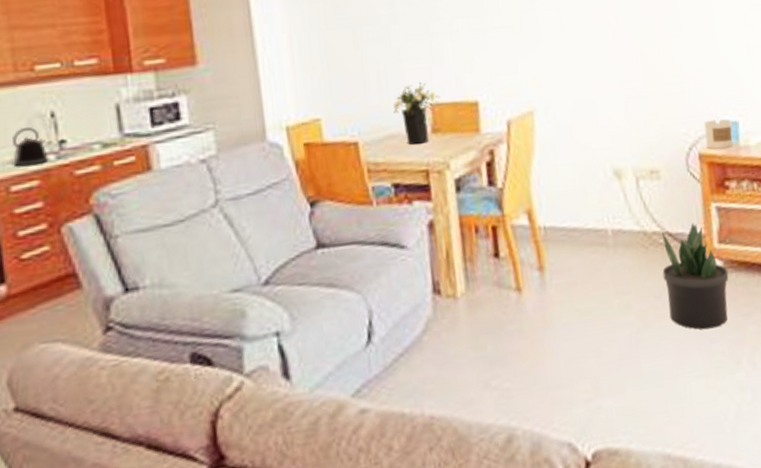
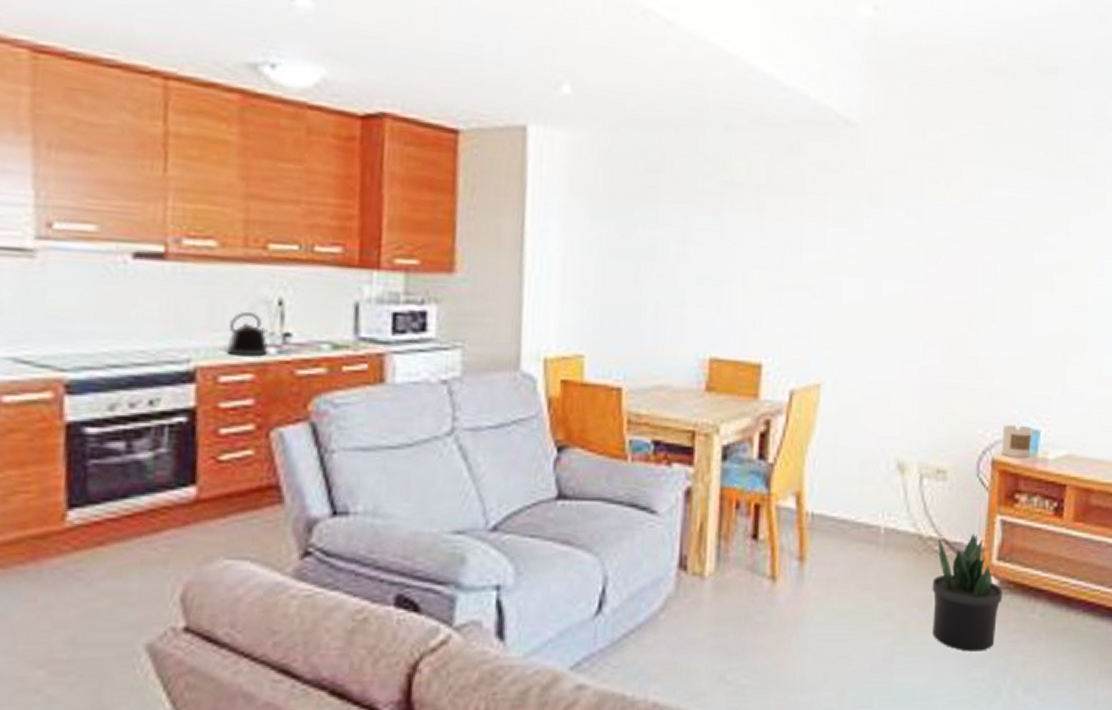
flower arrangement: present [393,82,440,145] -> none [666,333,721,402]

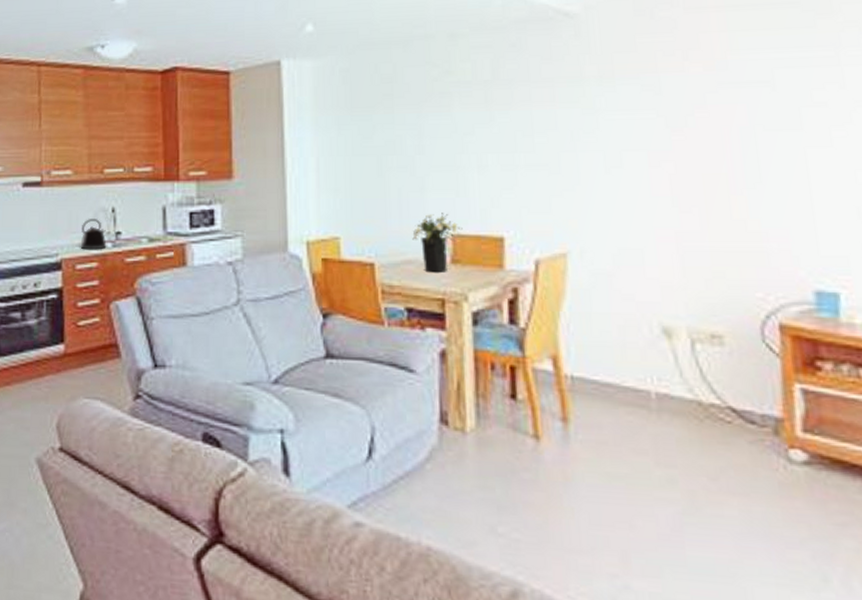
flower arrangement: none [666,333,721,402] -> present [412,213,463,274]
planter: present [932,534,1003,652] -> none [721,402,817,532]
candle: present [1002,422,1033,459] -> none [788,284,831,324]

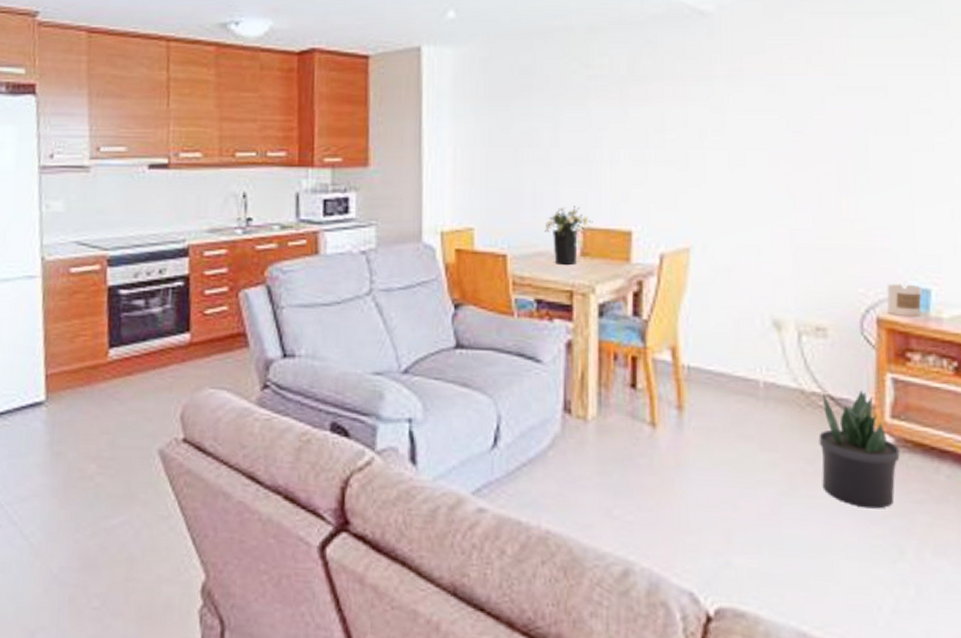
kettle: present [80,219,107,251] -> none [209,204,237,238]
planter: none [721,402,817,532] -> present [819,390,900,509]
candle: none [788,284,831,324] -> present [886,281,923,318]

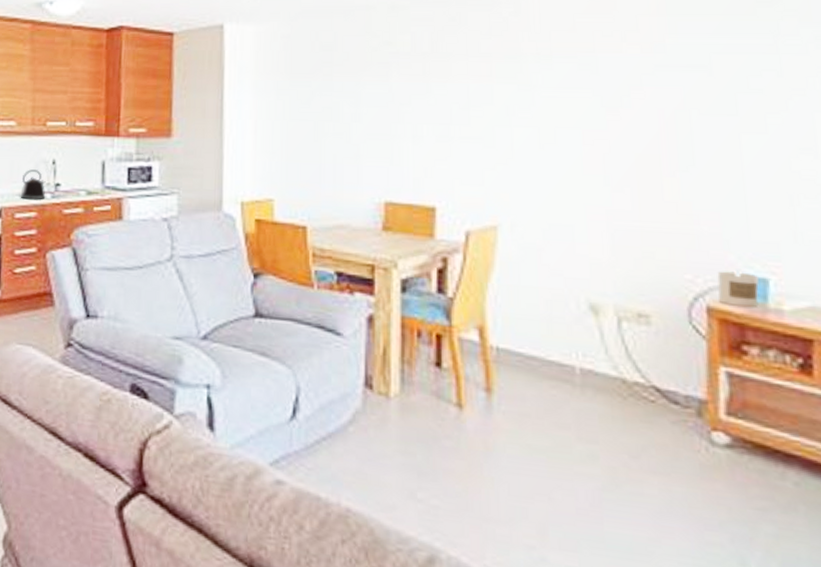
kettle: none [209,204,237,238] -> present [20,169,46,201]
flower arrangement: present [544,206,593,266] -> none [345,180,395,240]
planter: present [819,390,900,509] -> none [643,383,739,514]

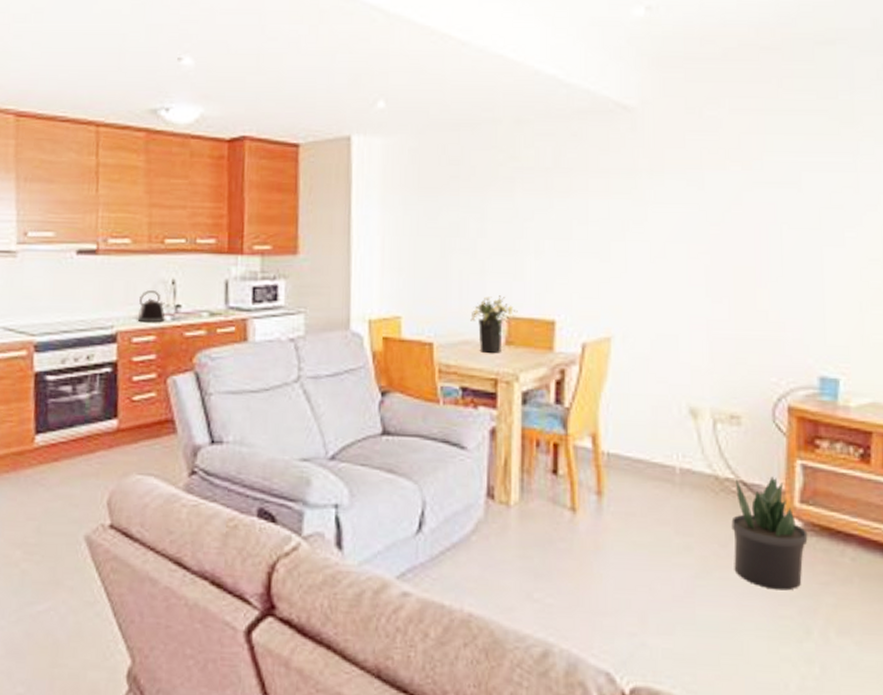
flower arrangement: none [345,180,395,240] -> present [470,295,518,354]
planter: none [643,383,739,514] -> present [731,476,808,591]
candle: present [717,269,759,308] -> none [797,371,831,406]

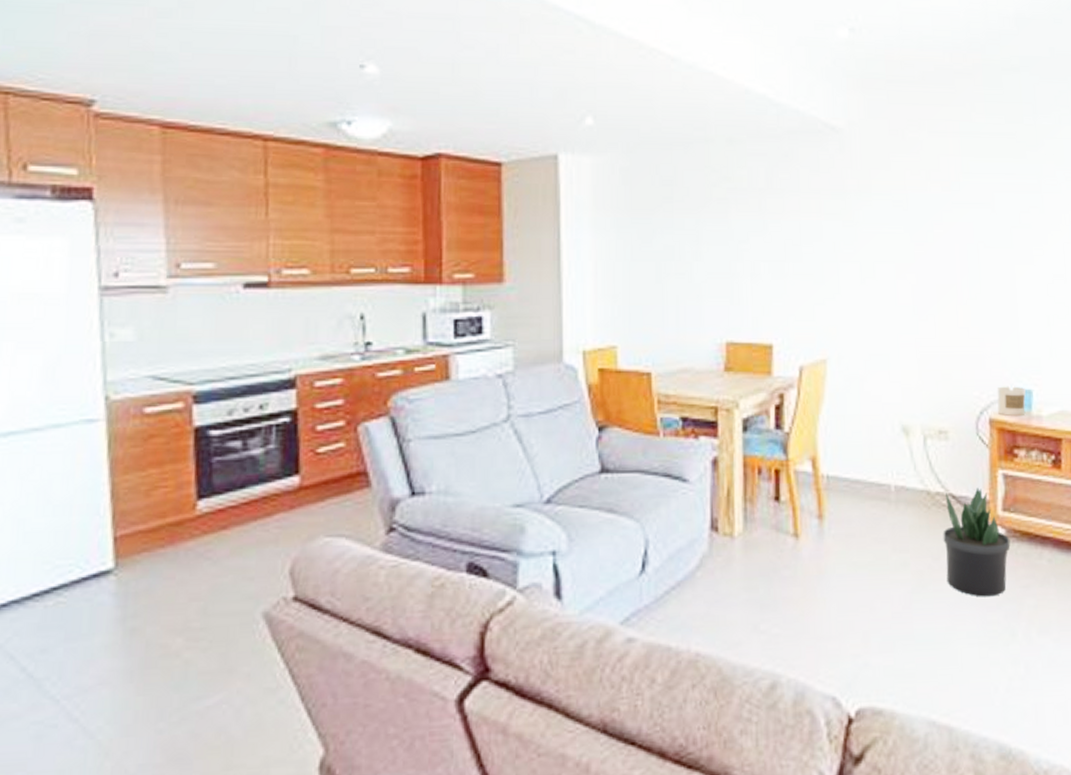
kettle: present [137,290,165,324] -> none [320,327,354,365]
flower arrangement: present [470,295,518,354] -> none [688,320,736,382]
candle: none [797,371,831,406] -> present [997,383,1026,417]

